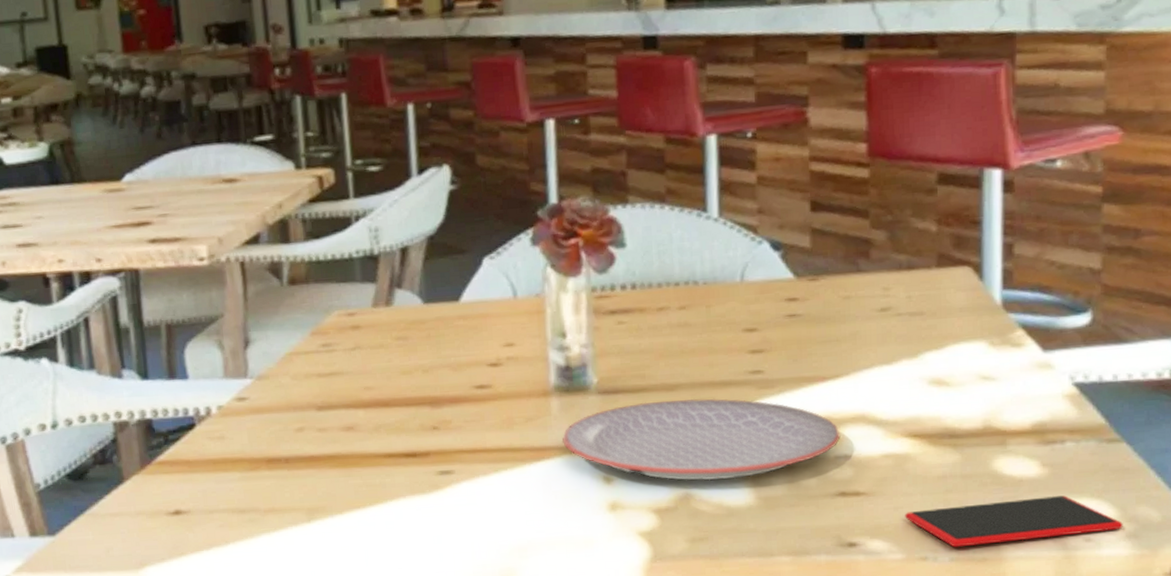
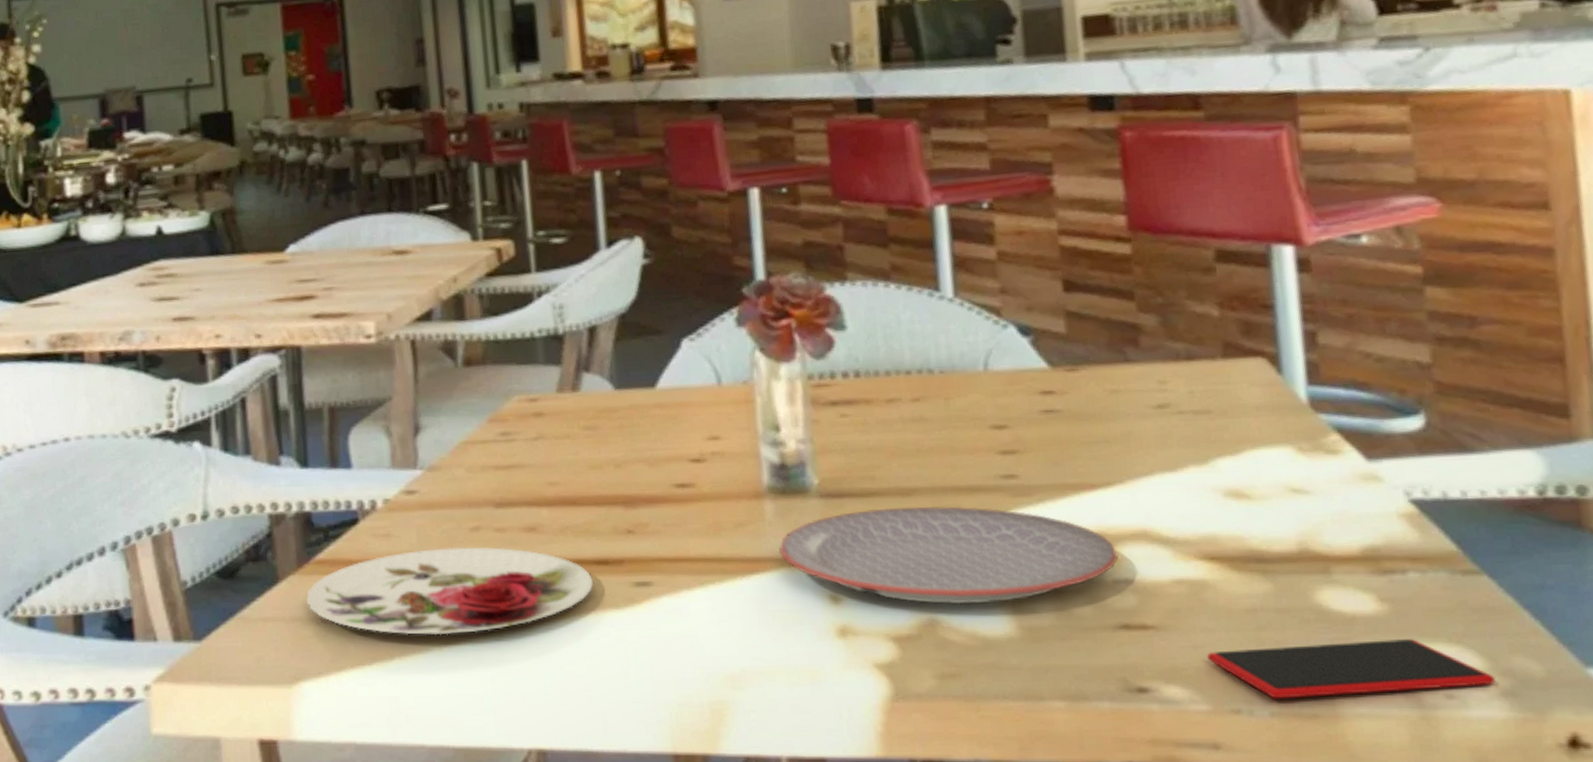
plate: none [149,444,404,524] -> present [306,546,594,636]

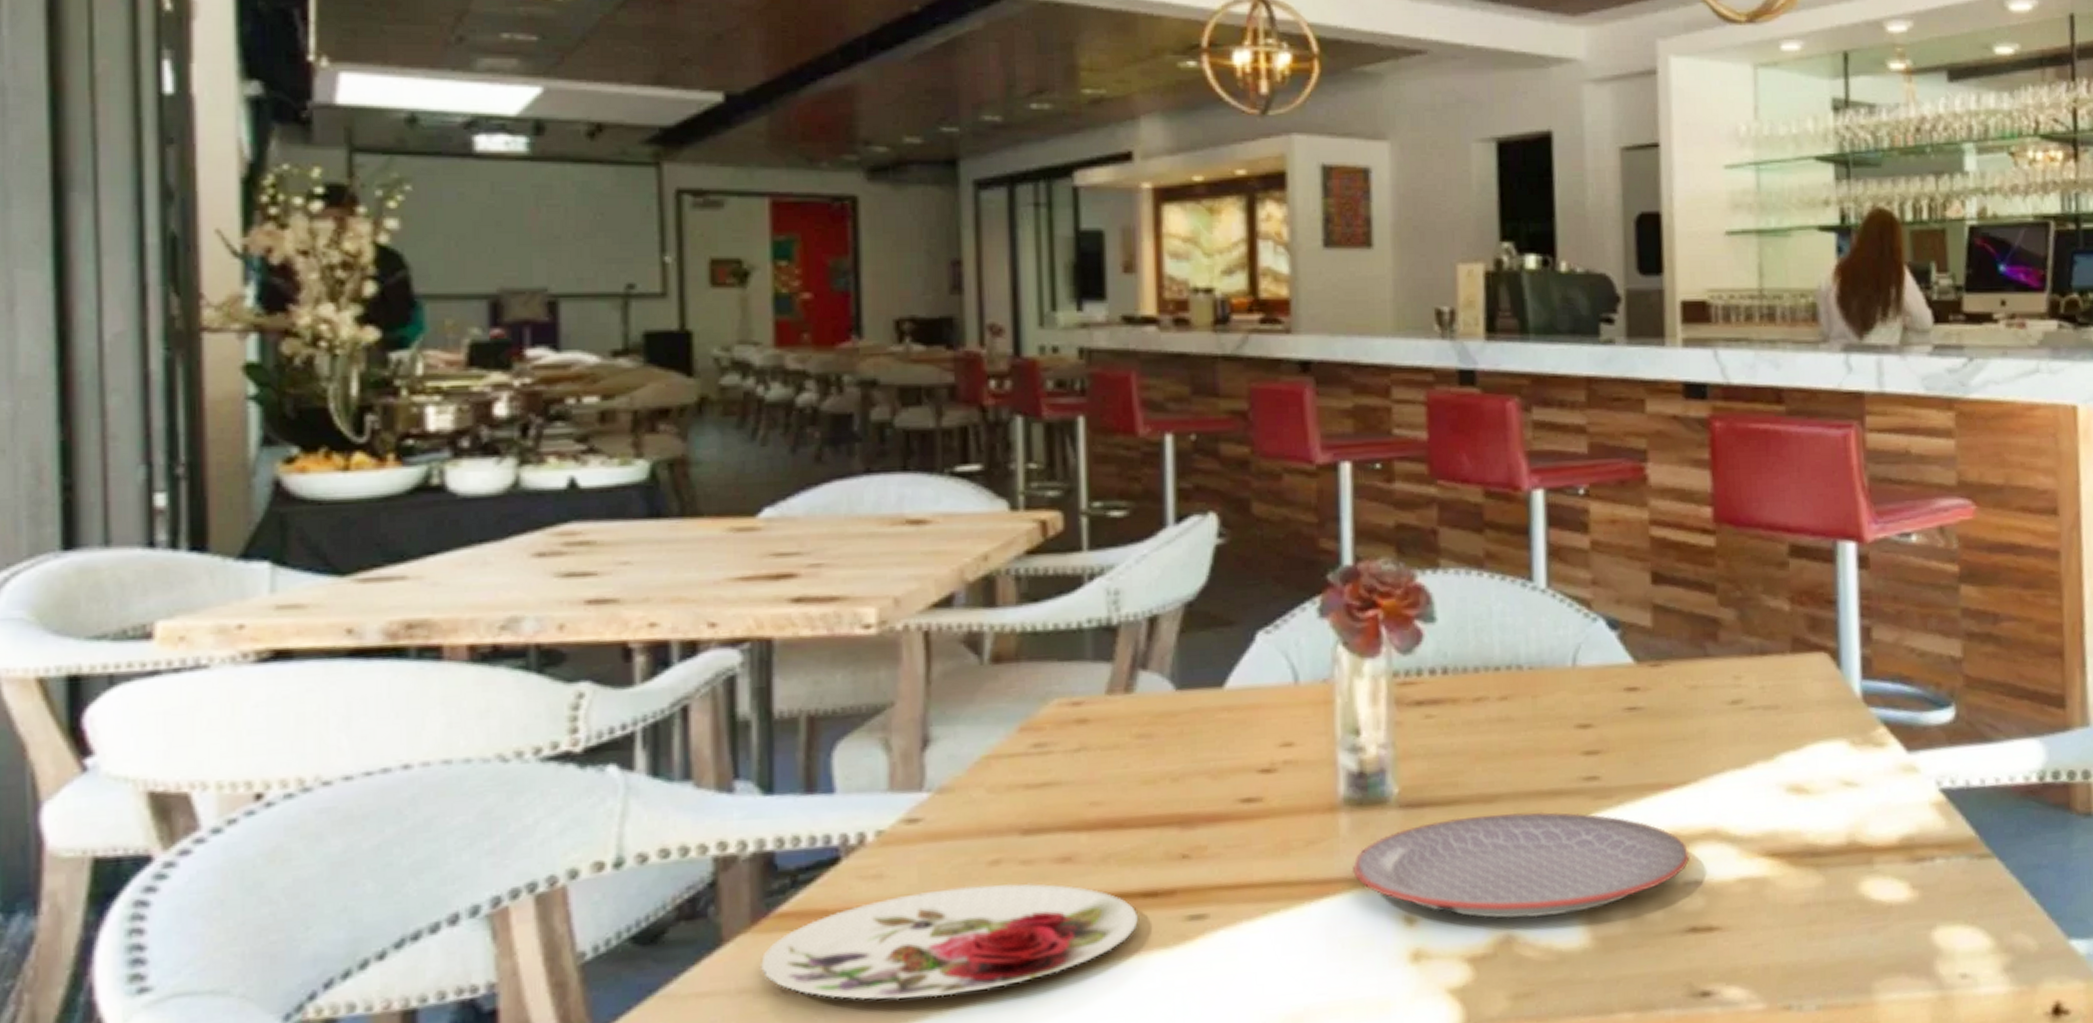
smartphone: present [1207,639,1495,699] -> none [1765,923,2000,992]

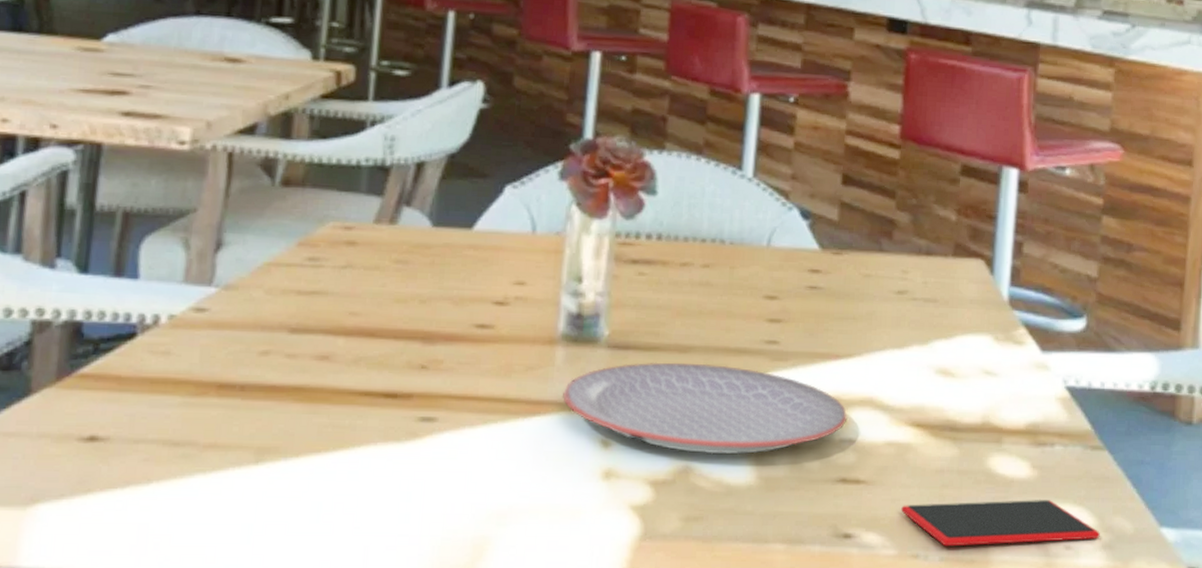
plate: present [761,882,1139,1000] -> none [60,370,380,461]
smartphone: none [1765,923,2000,992] -> present [901,500,1100,547]

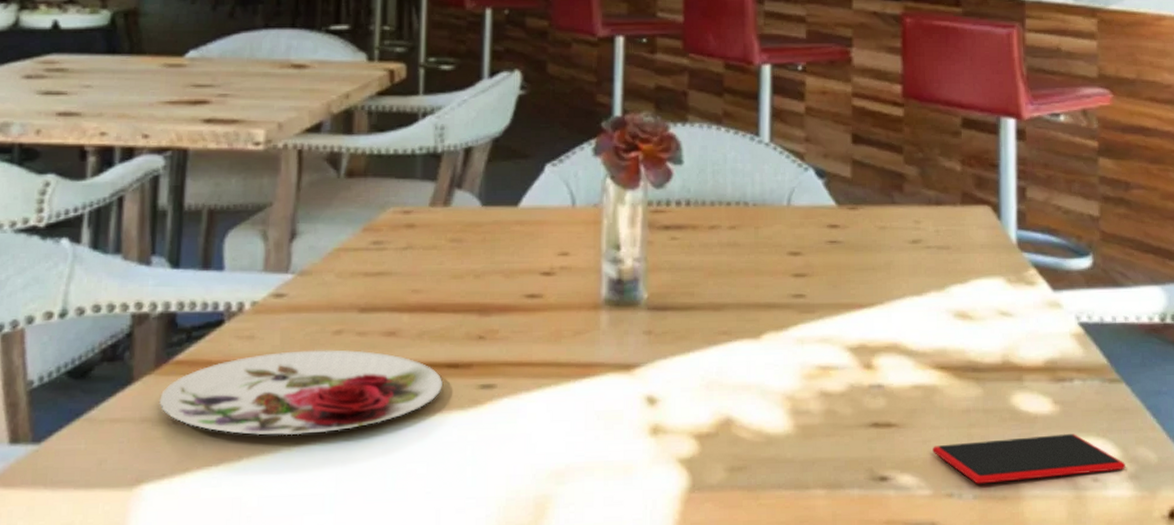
plate: none [60,370,380,461] -> present [159,349,444,436]
plate: present [563,362,848,455] -> none [609,319,875,406]

